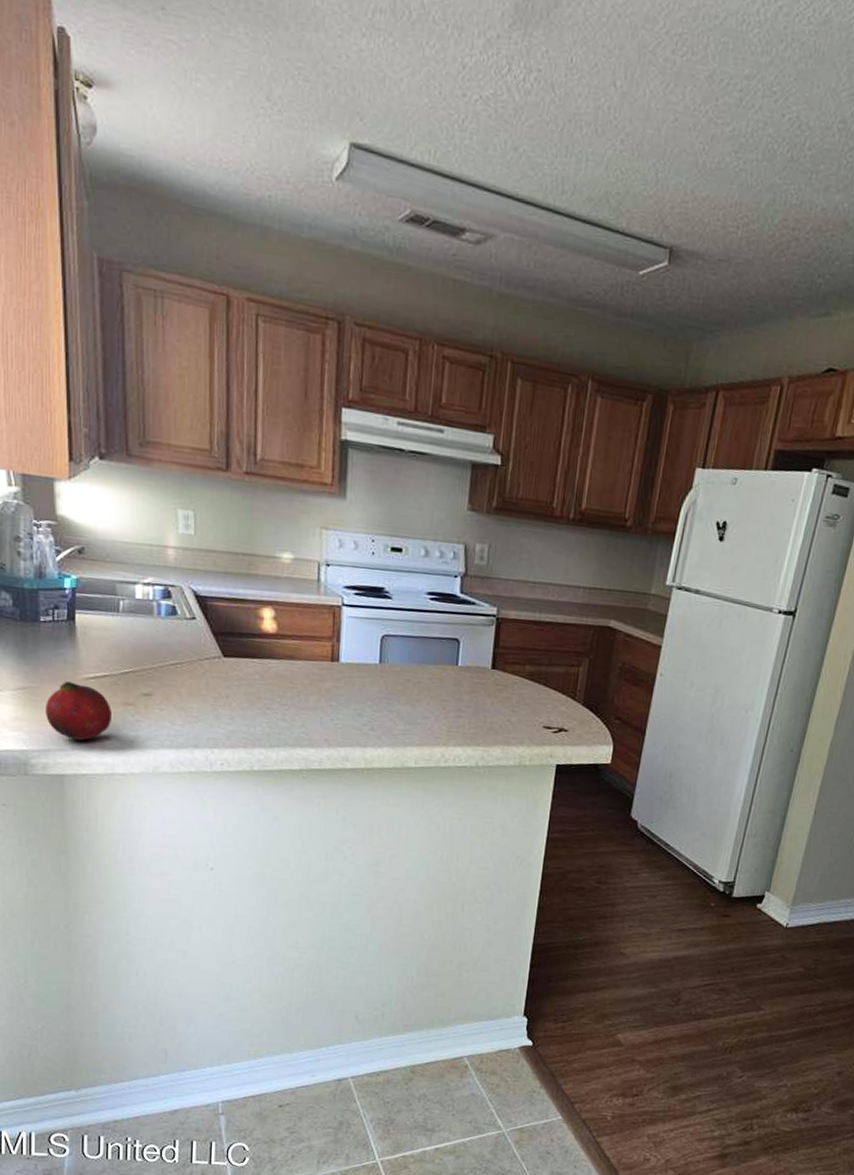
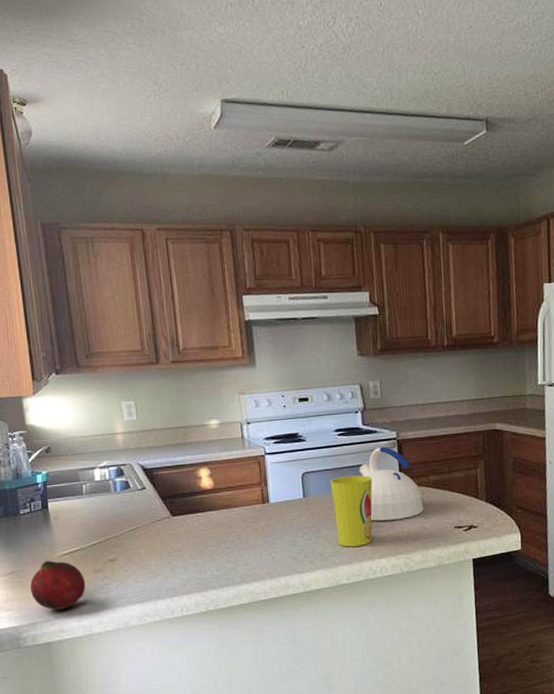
cup: none [411,647,461,729] -> present [330,475,373,547]
kettle: none [447,621,514,708] -> present [358,446,424,521]

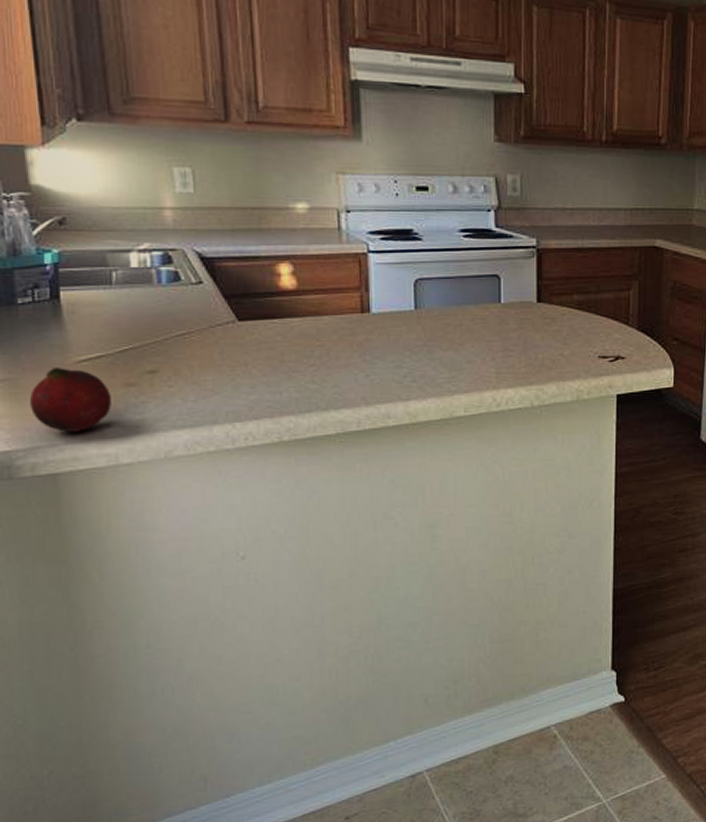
cup: present [330,475,373,547] -> none [450,287,503,372]
kettle: present [358,446,424,521] -> none [487,255,563,345]

